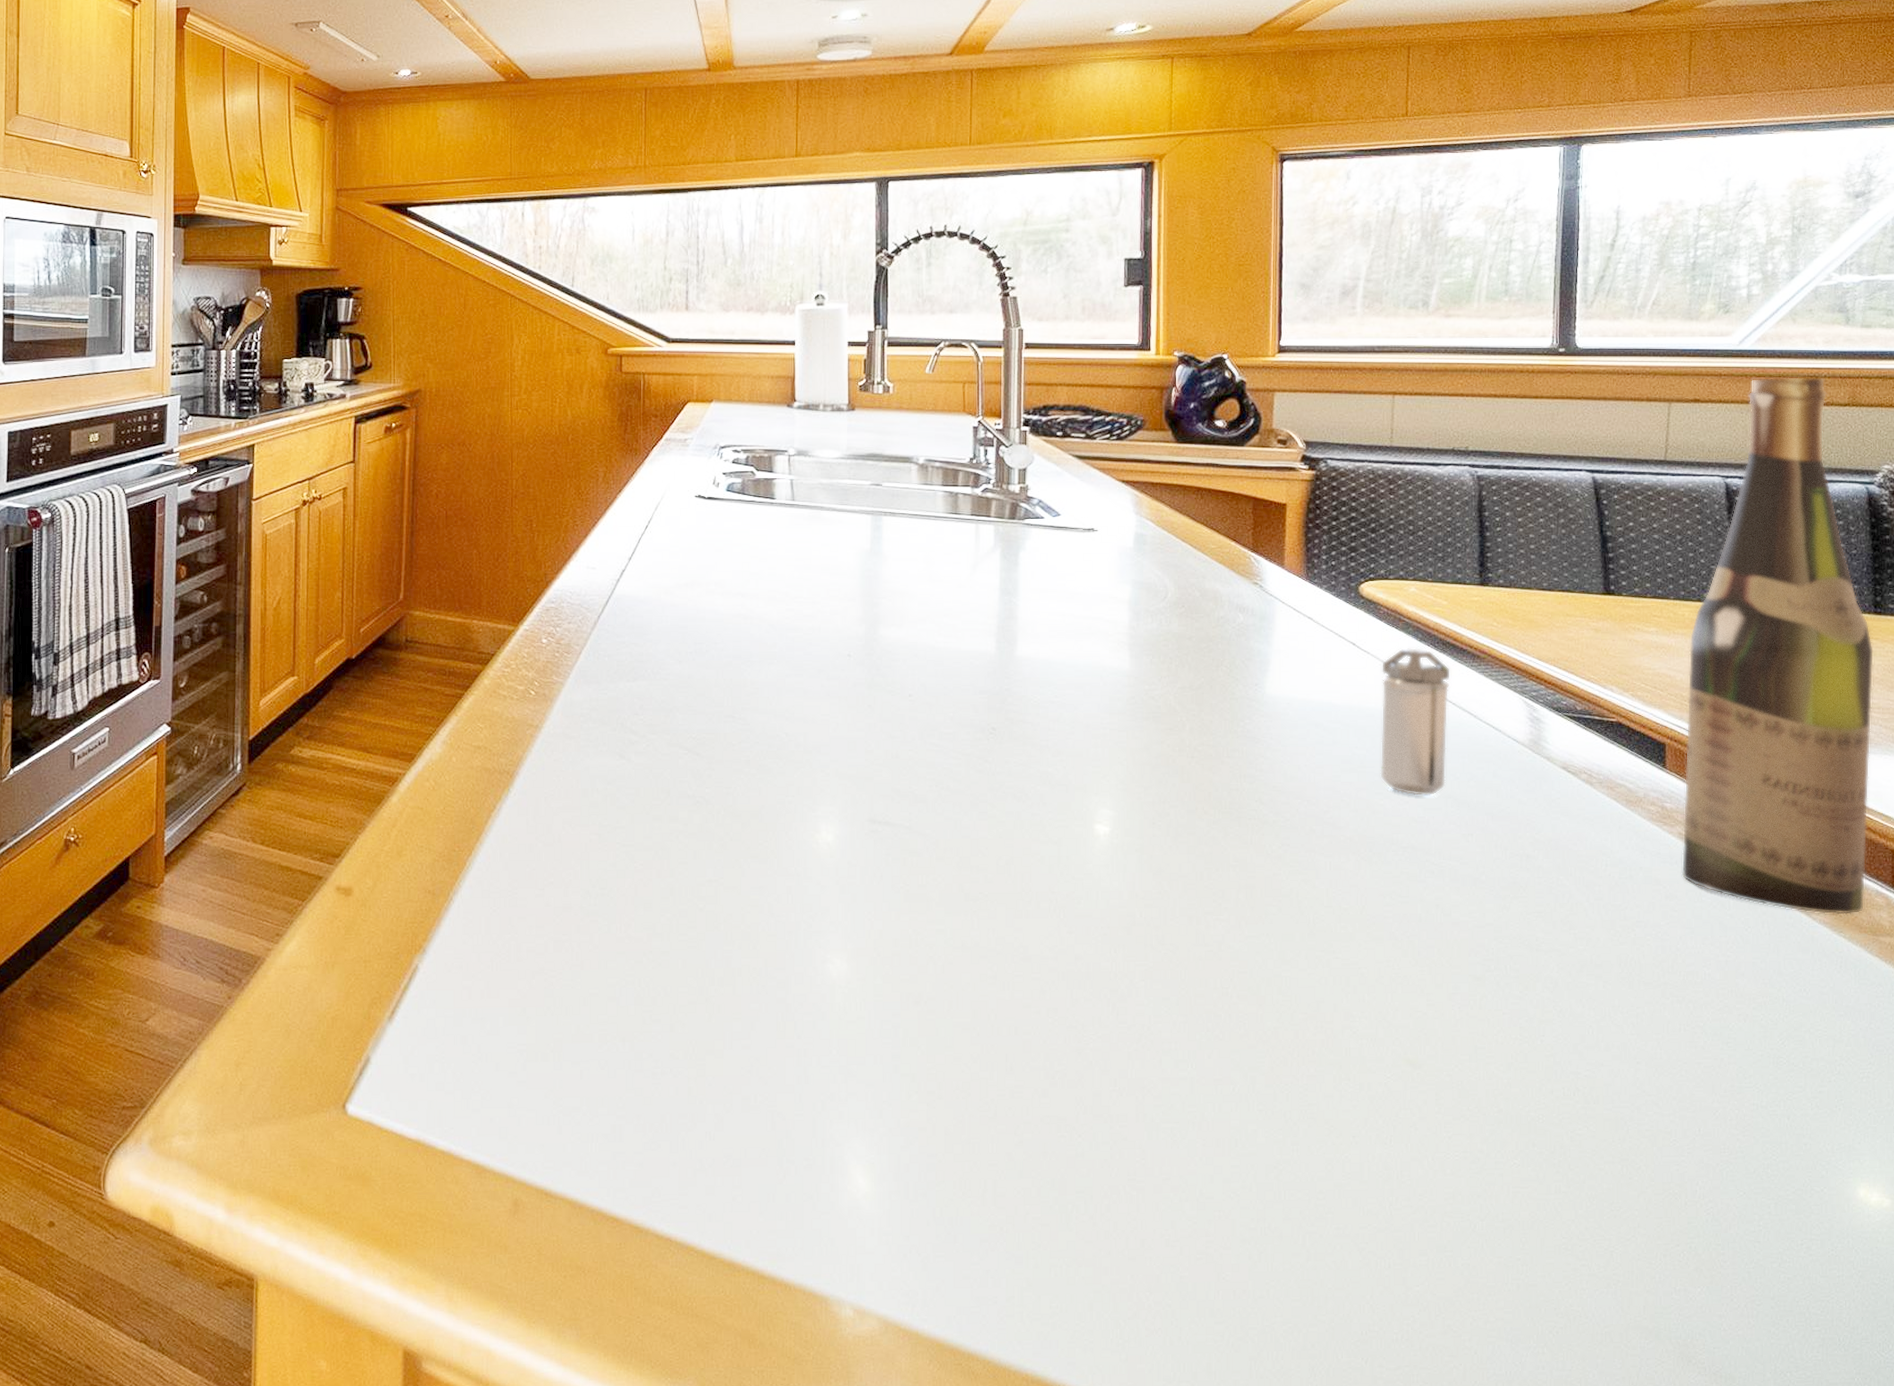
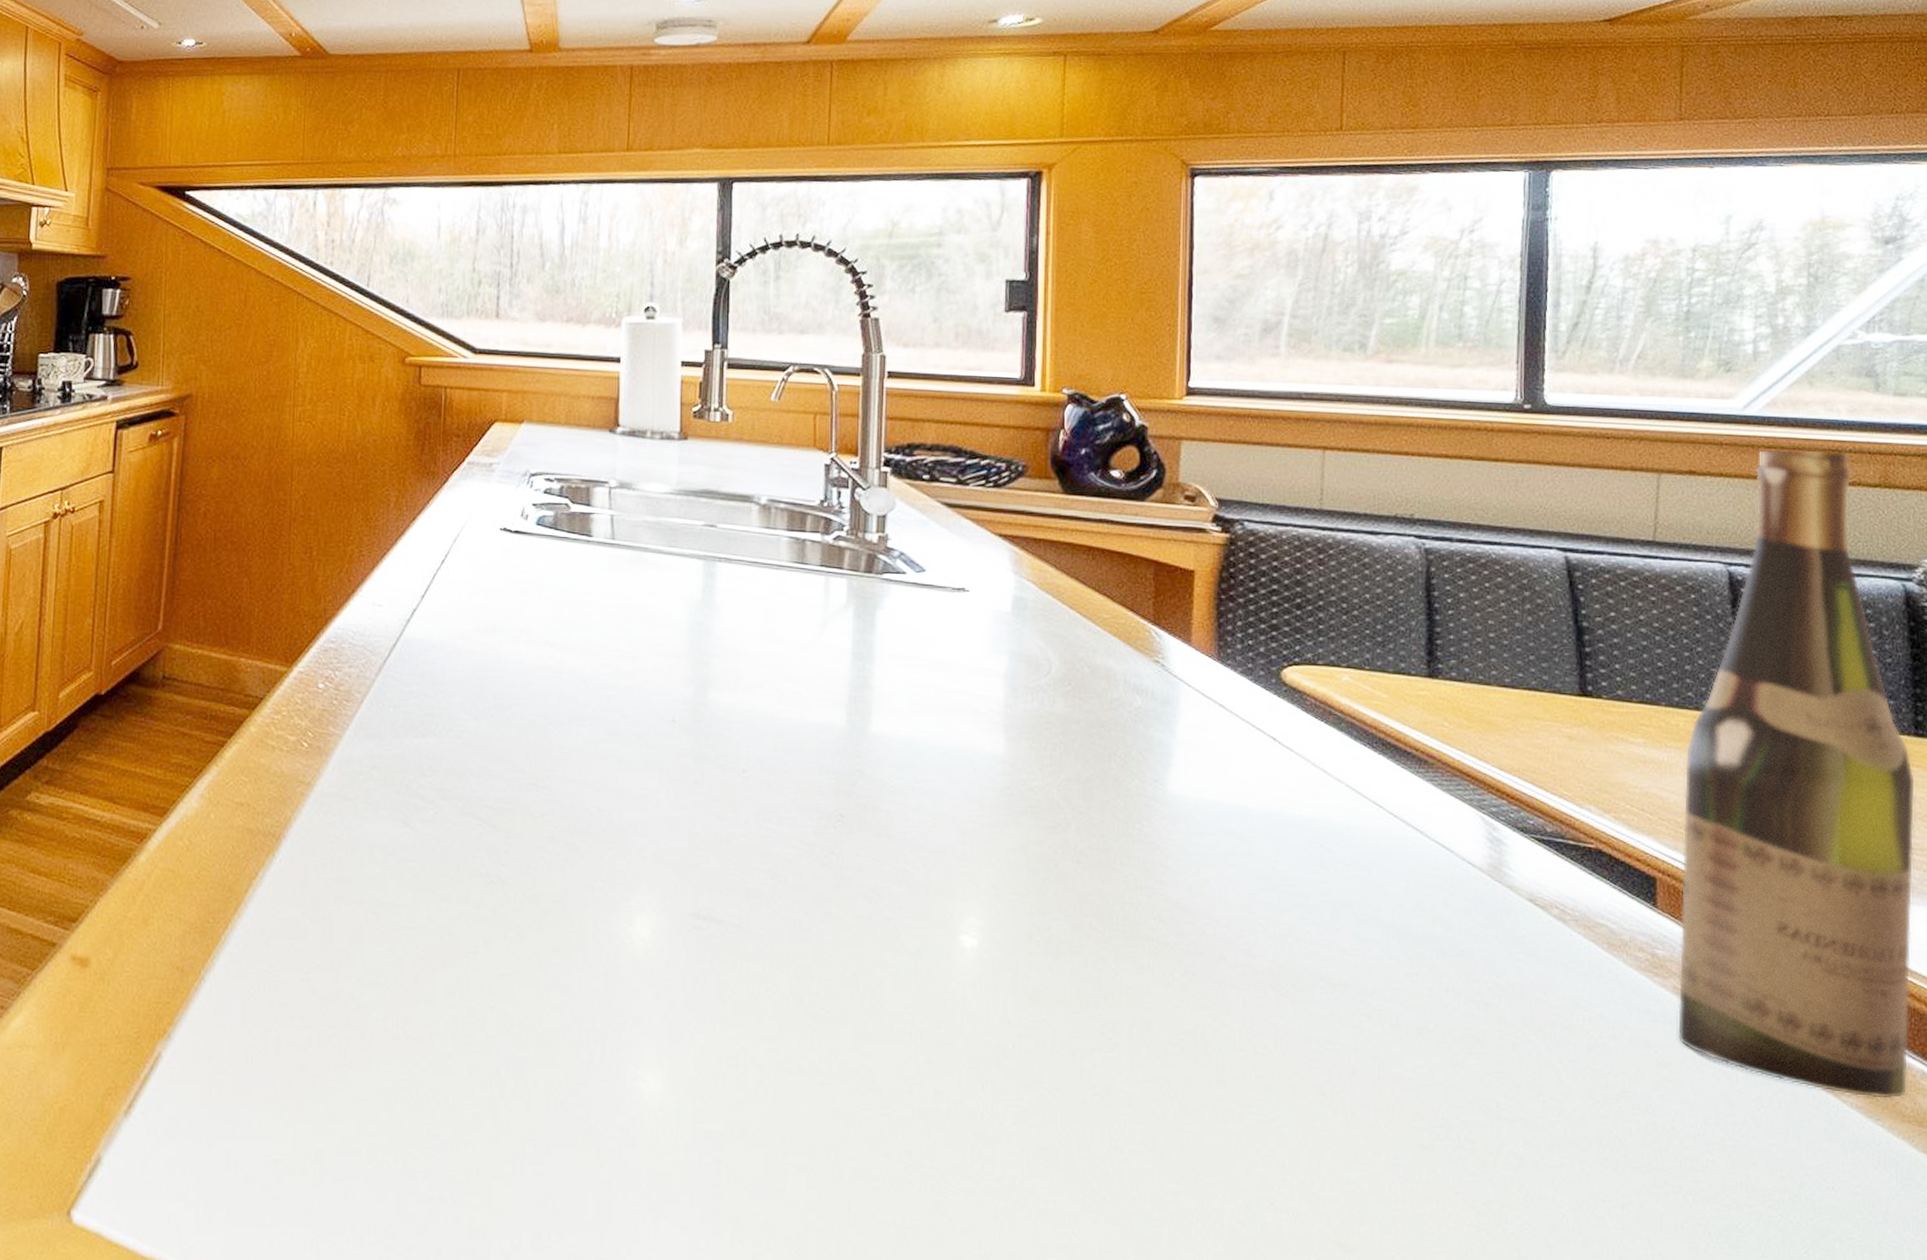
shaker: present [1380,647,1451,797] -> none [1305,746,1393,925]

